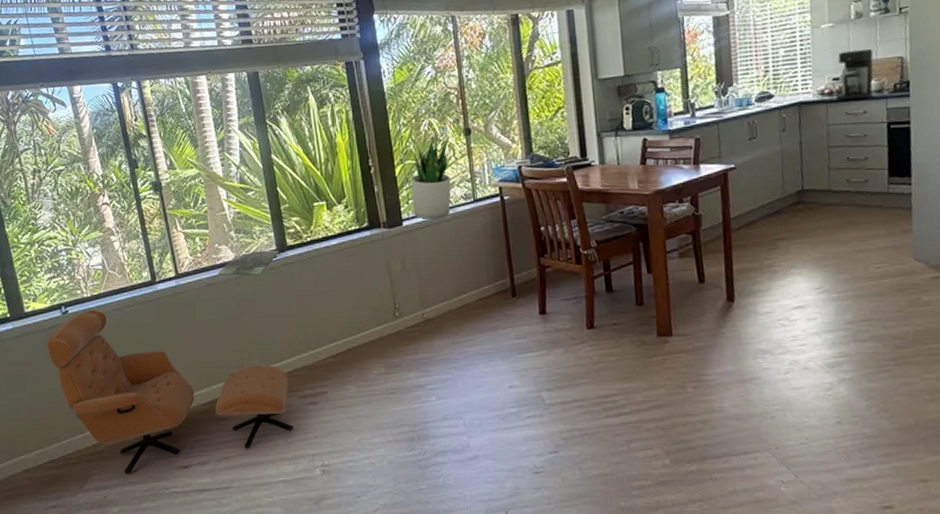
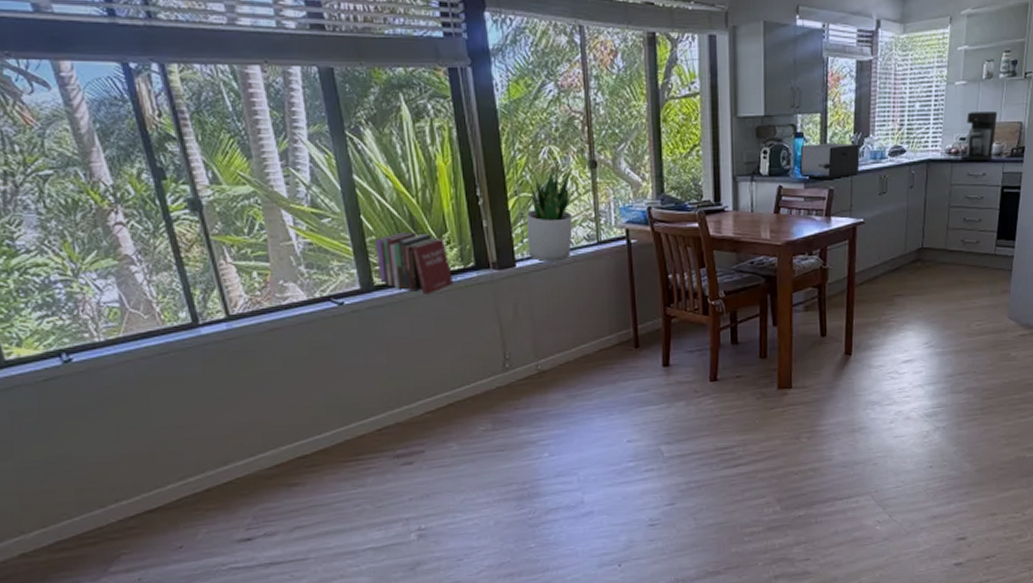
armchair: present [47,309,293,474] -> none [42,357,384,552]
magazine: present [218,250,279,276] -> none [284,289,365,320]
books: none [288,199,351,253] -> present [375,231,454,296]
toaster: none [662,93,726,130] -> present [800,142,861,180]

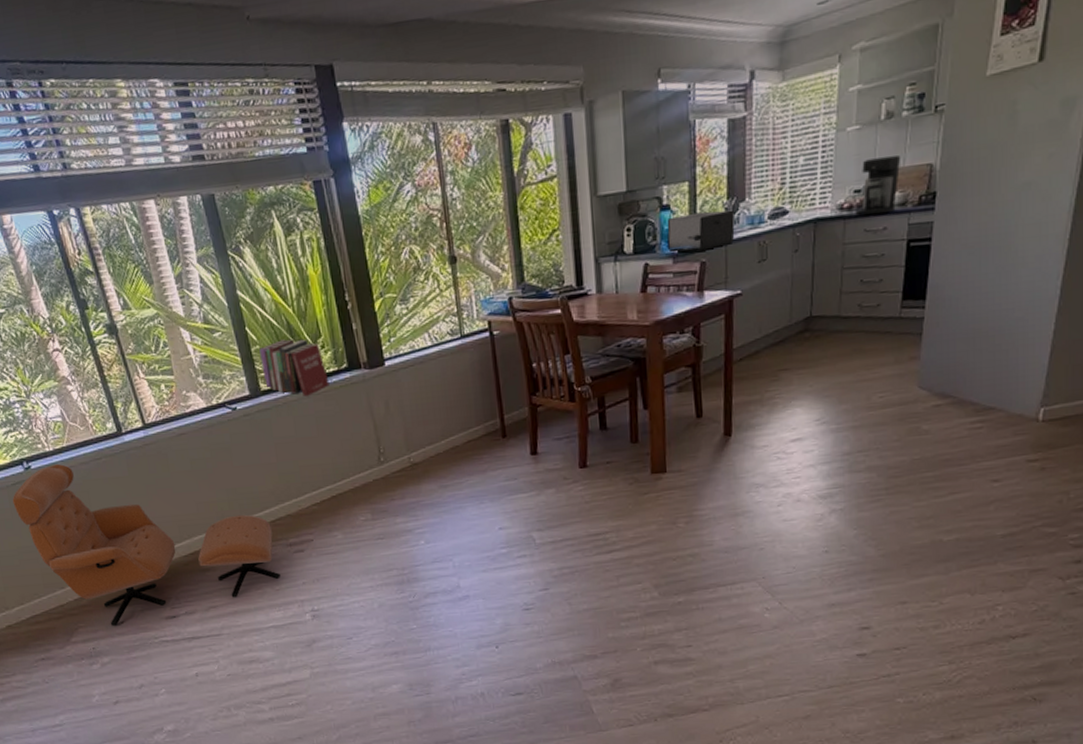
armchair: none [42,357,384,552] -> present [12,463,281,626]
planter: present [526,169,574,262] -> none [392,268,437,359]

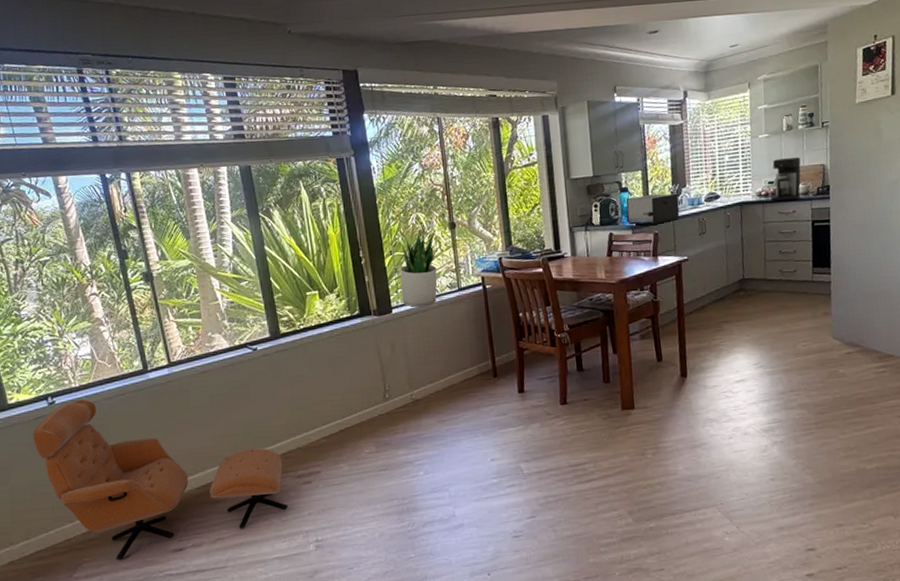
books: present [259,339,330,398] -> none [281,288,343,340]
planter: none [392,268,437,359] -> present [400,232,438,308]

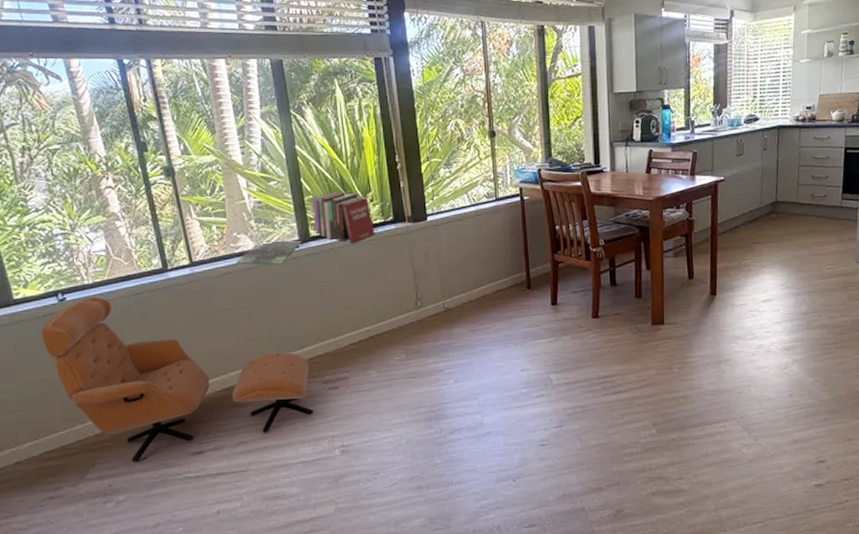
magazine: none [211,337,273,363] -> present [236,239,302,265]
books: none [281,288,343,340] -> present [312,191,375,245]
planter: present [400,232,438,308] -> none [436,139,476,216]
toaster: present [626,193,680,226] -> none [667,113,720,145]
coffee maker: present [770,157,801,202] -> none [807,84,839,127]

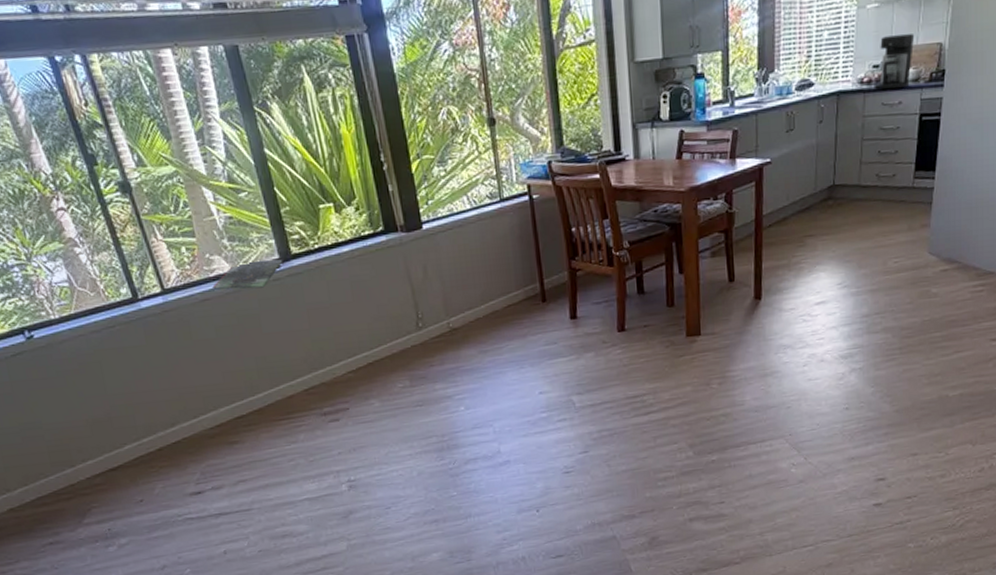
armchair: present [40,296,313,462] -> none [12,332,315,505]
books: present [312,191,375,245] -> none [289,200,365,261]
coffee maker: none [807,84,839,127] -> present [874,34,915,90]

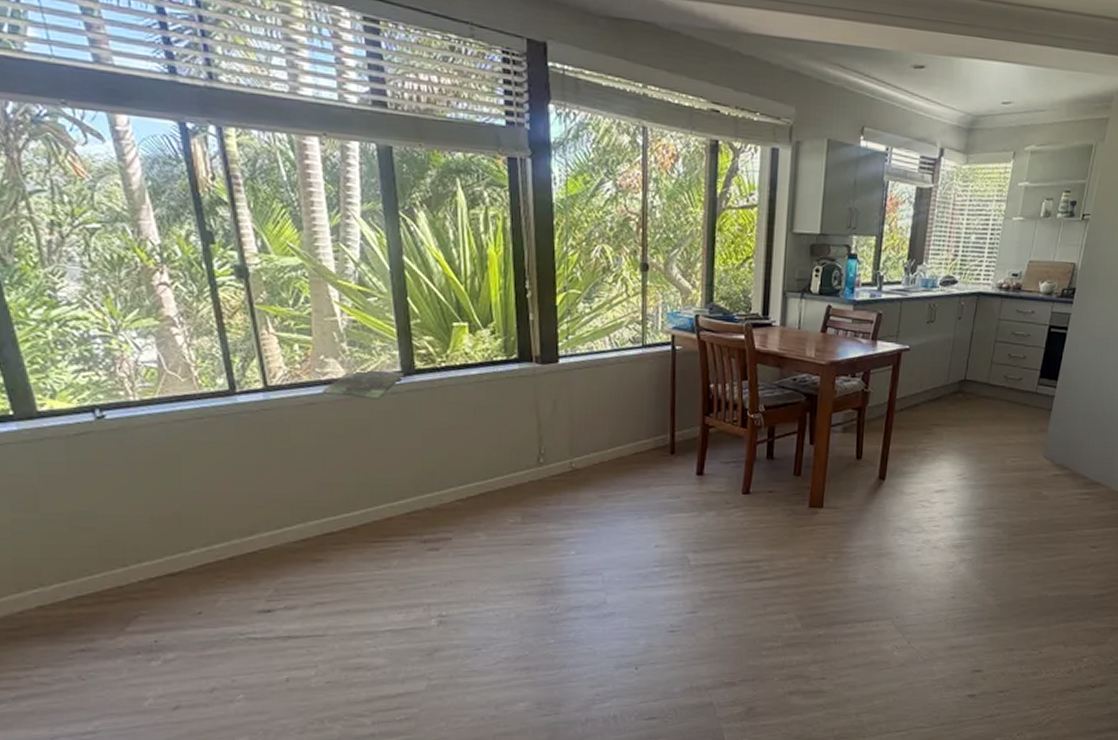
coffee maker: present [874,34,915,90] -> none [1011,248,1052,299]

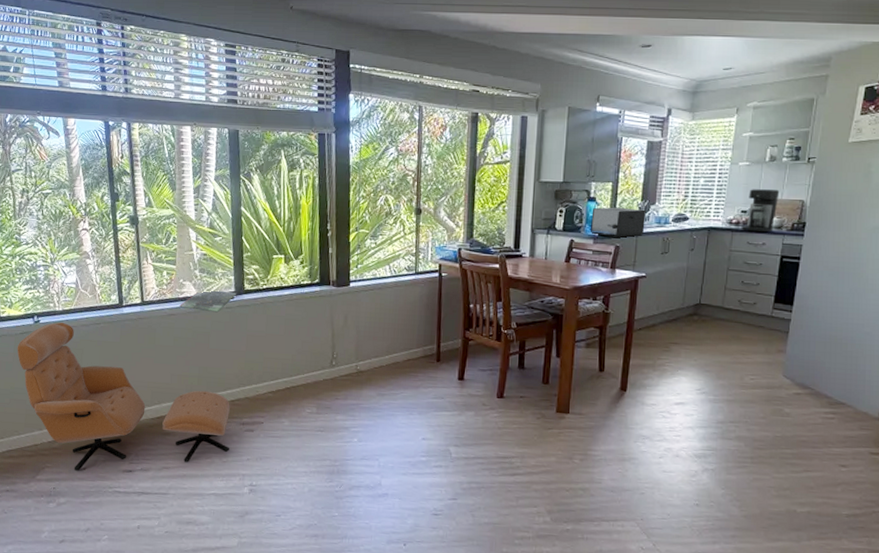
armchair: none [72,417,407,616] -> present [17,322,230,471]
toaster: none [850,266,913,304] -> present [591,207,647,239]
coffee maker: none [1011,248,1052,299] -> present [741,189,780,233]

